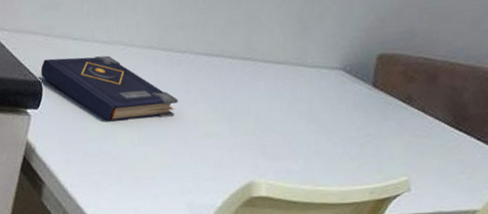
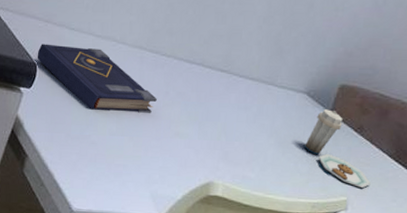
plate: none [348,83,432,164] -> present [303,109,371,188]

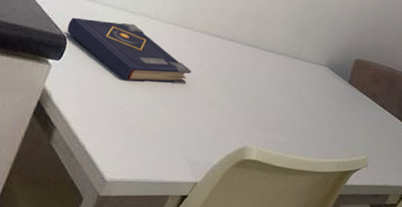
plate: present [303,109,371,188] -> none [327,80,385,147]

